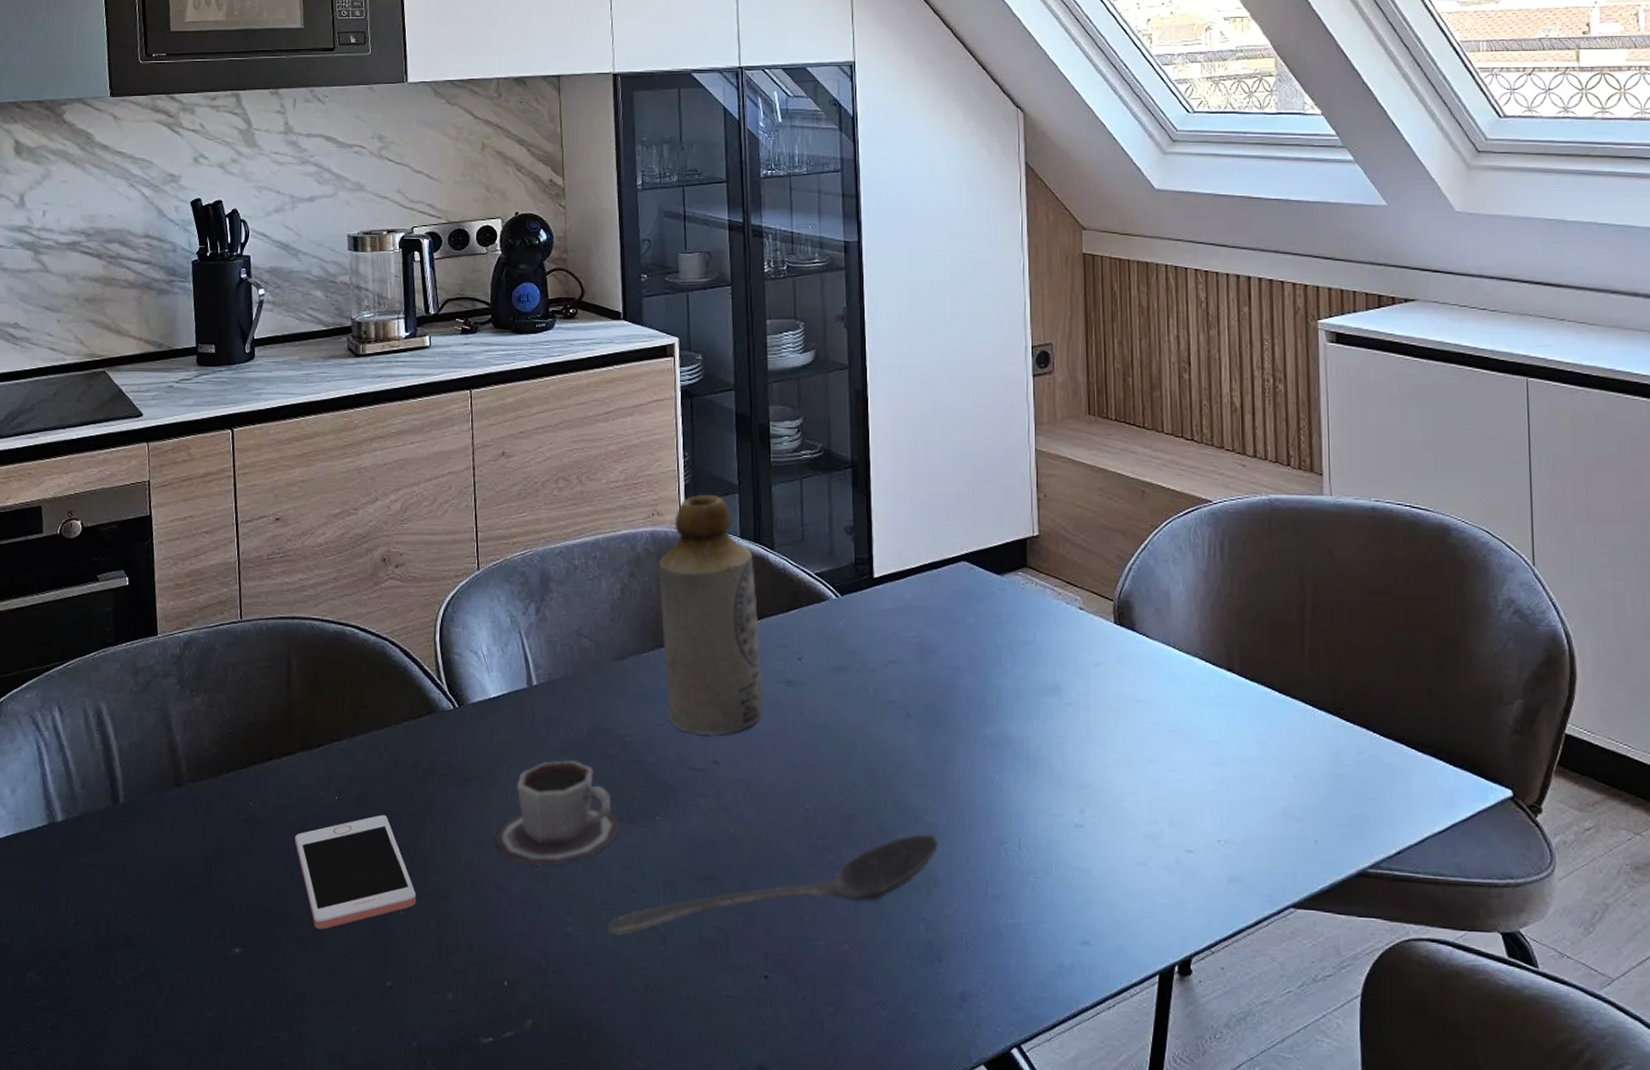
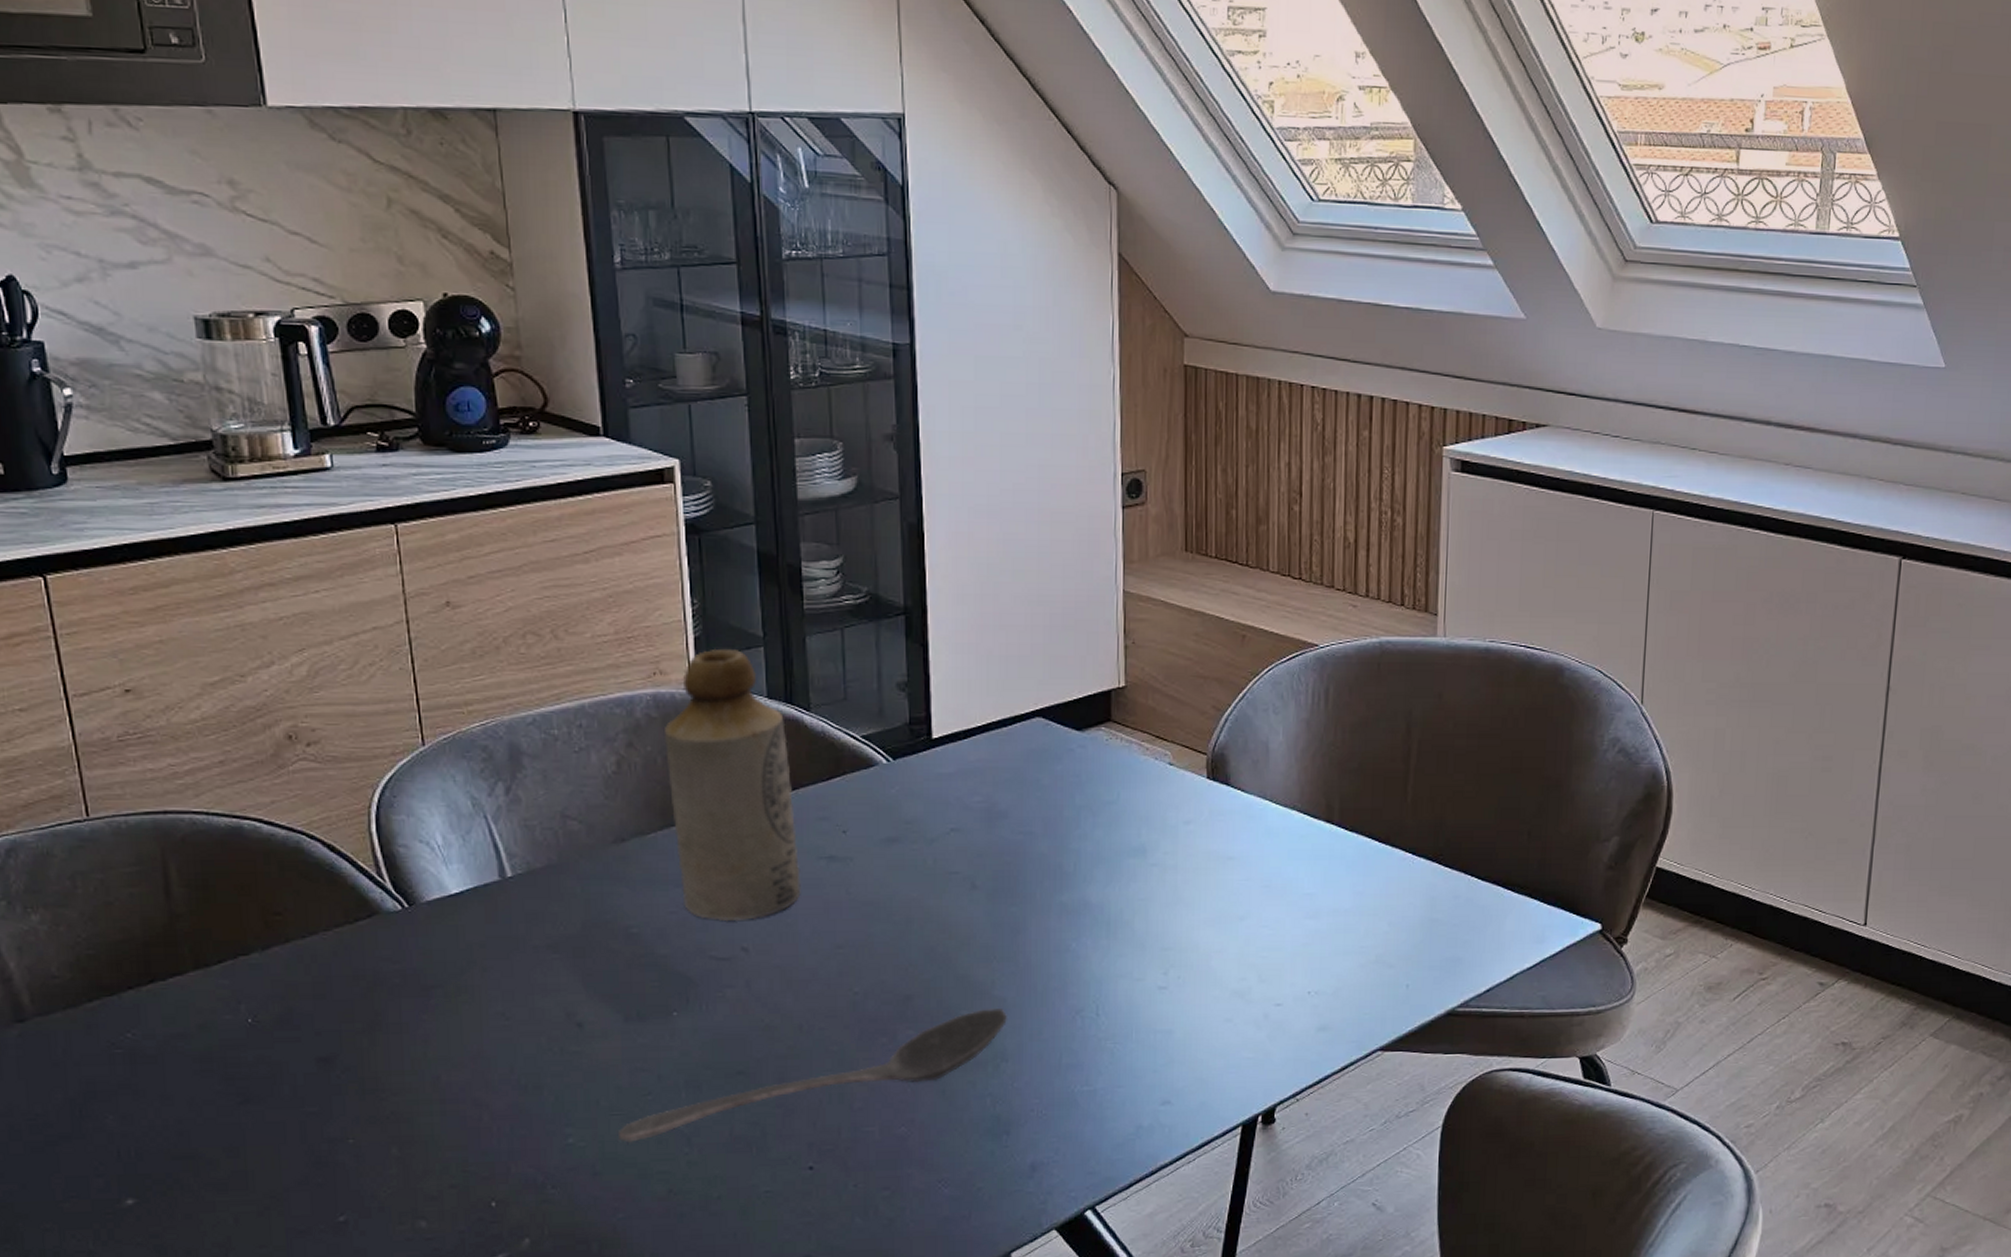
cell phone: present [295,814,417,930] -> none [196,1035,370,1169]
cup: present [494,760,620,866] -> none [467,959,629,1077]

